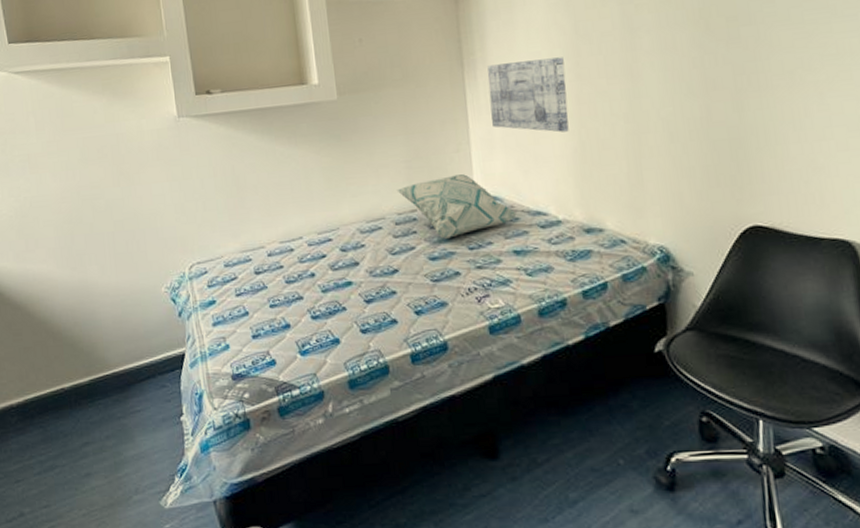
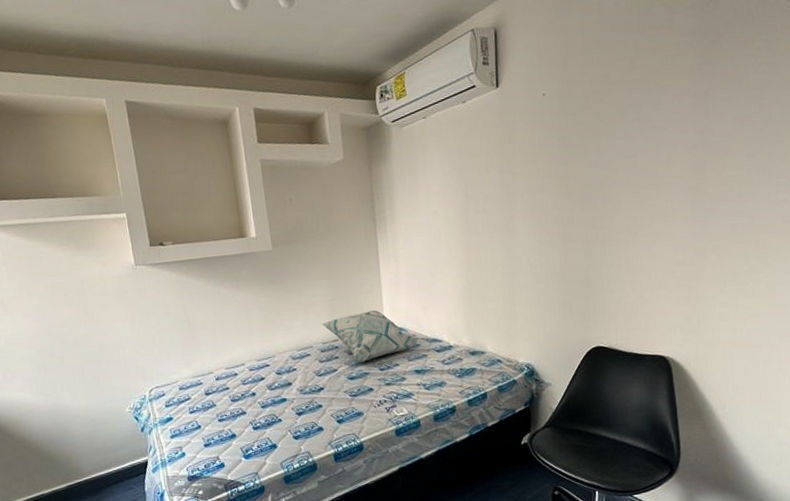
wall art: present [487,57,569,133] -> none [395,215,459,276]

